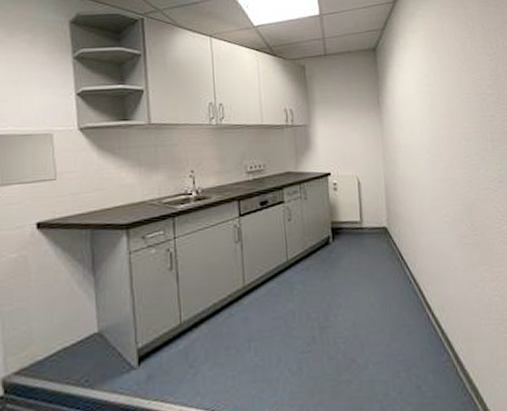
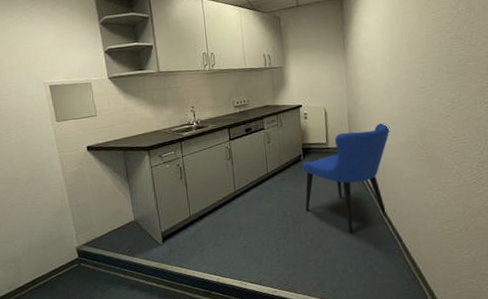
dining chair: none [331,197,436,343] -> present [302,123,390,234]

